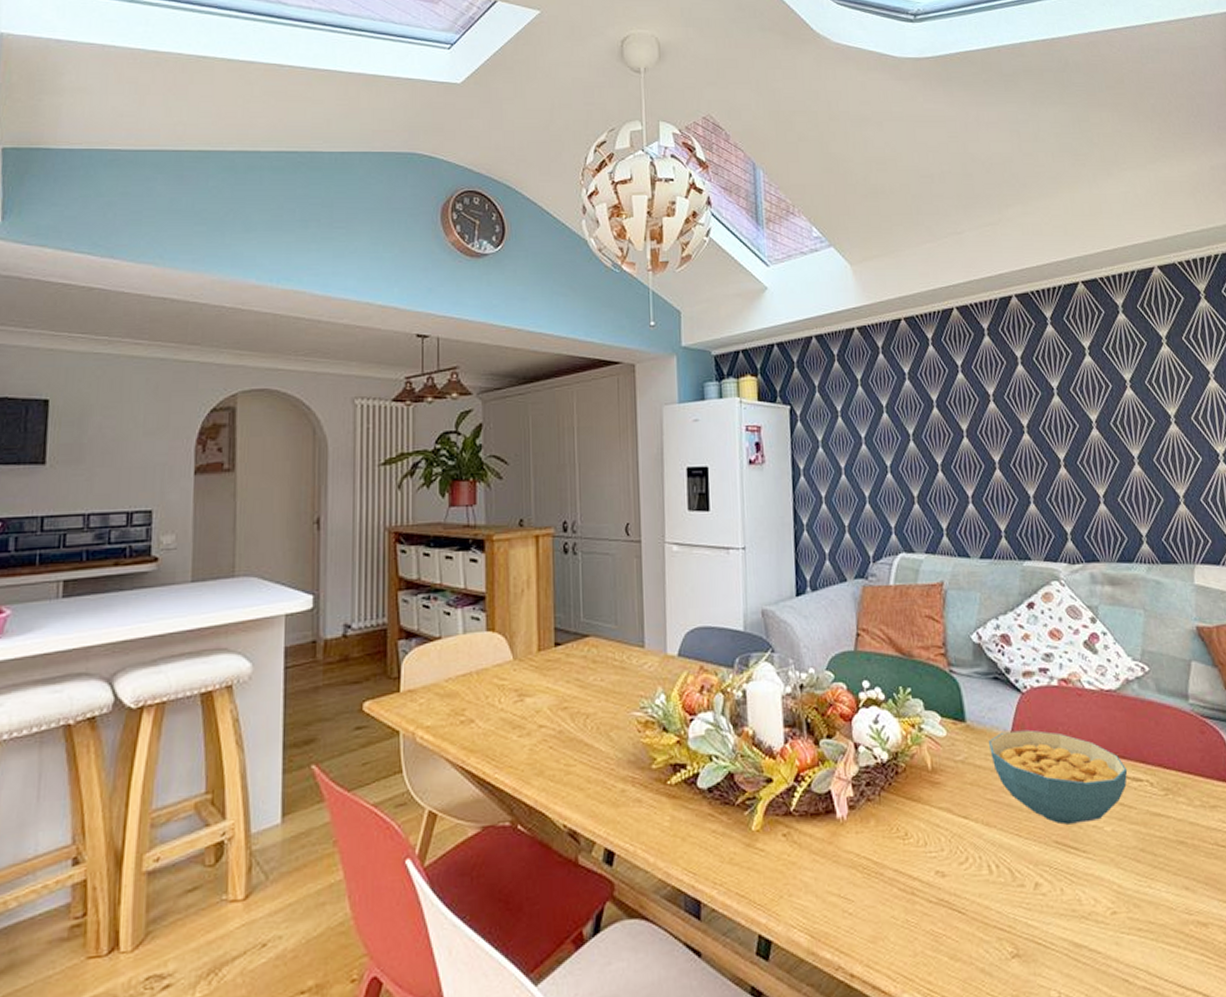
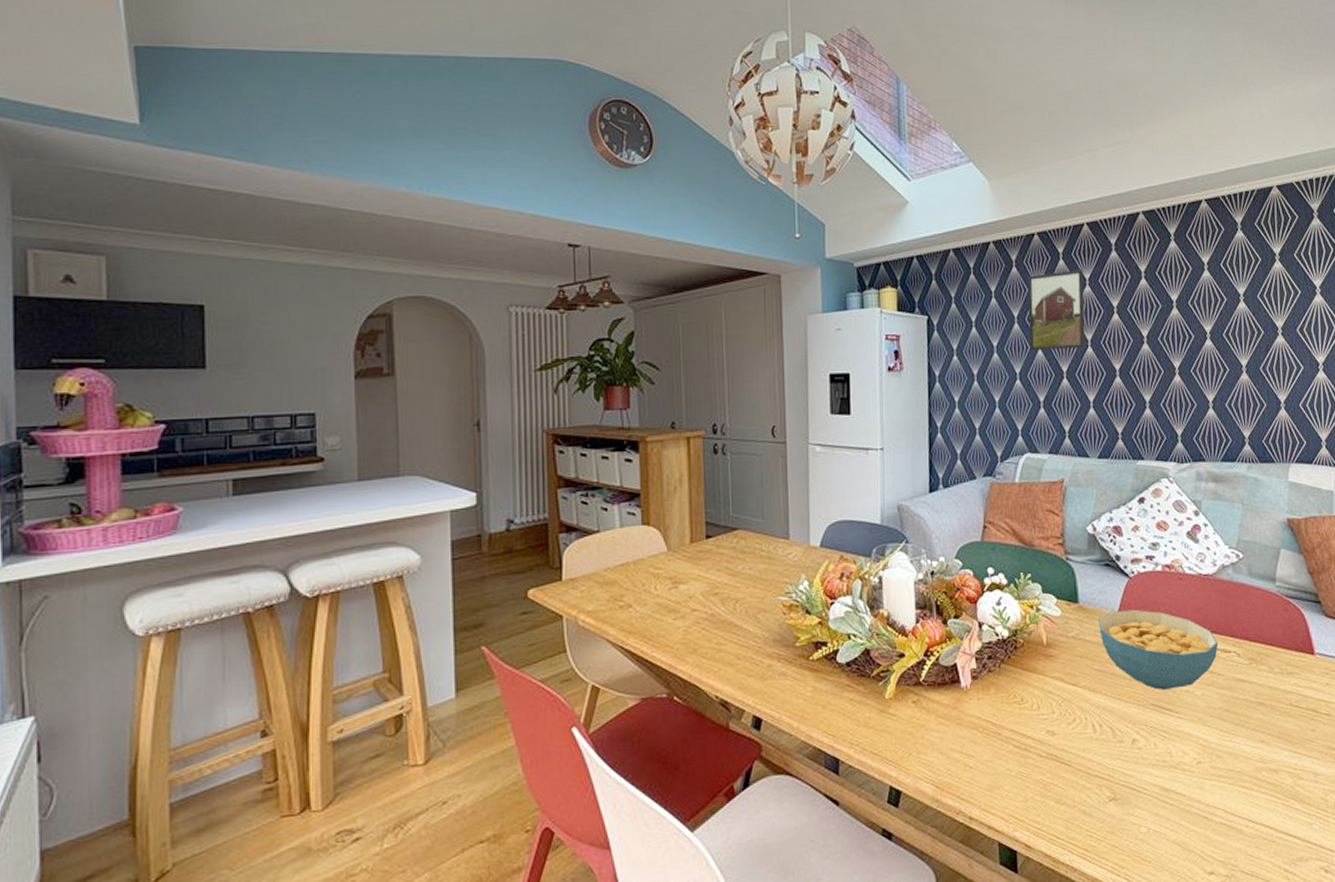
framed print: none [895,356,961,442] -> present [1027,270,1086,351]

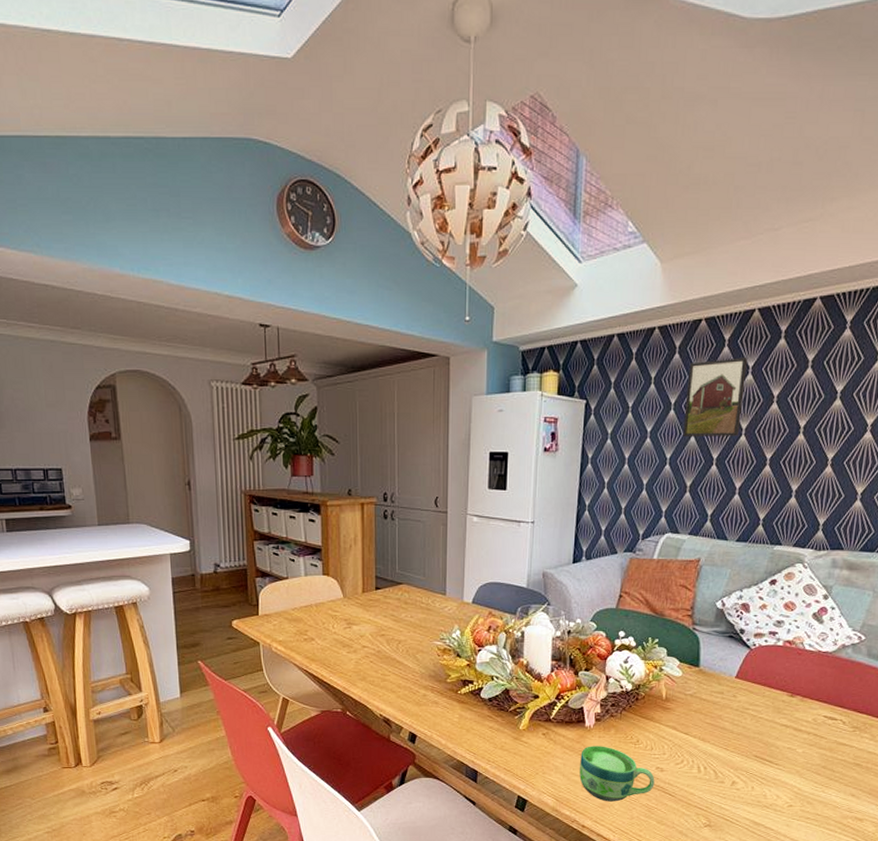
cup: none [959,710,1047,782] -> present [579,746,655,802]
cereal bowl: present [1098,609,1219,690] -> none [715,676,827,745]

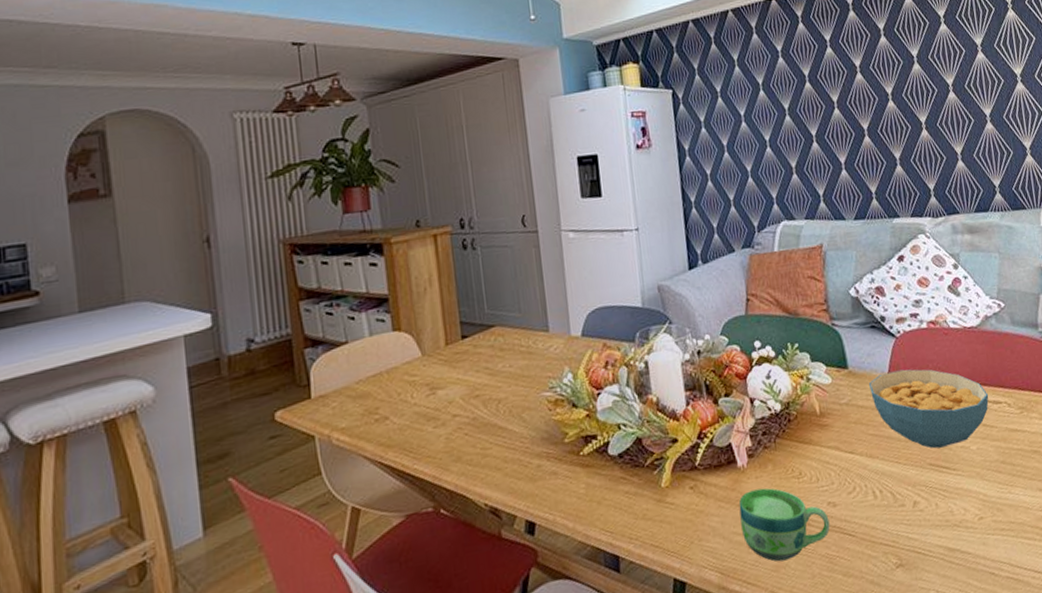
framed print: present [683,357,747,438] -> none [769,32,832,117]
cereal bowl: none [715,676,827,745] -> present [869,369,989,449]

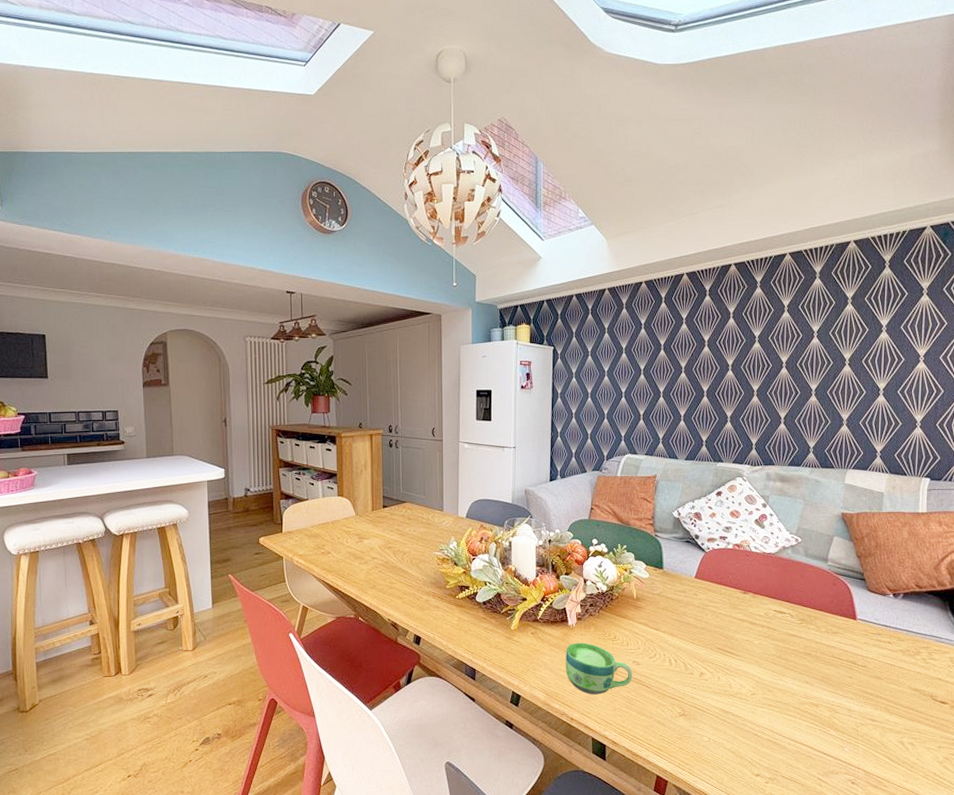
cereal bowl: present [869,369,989,449] -> none [679,576,776,638]

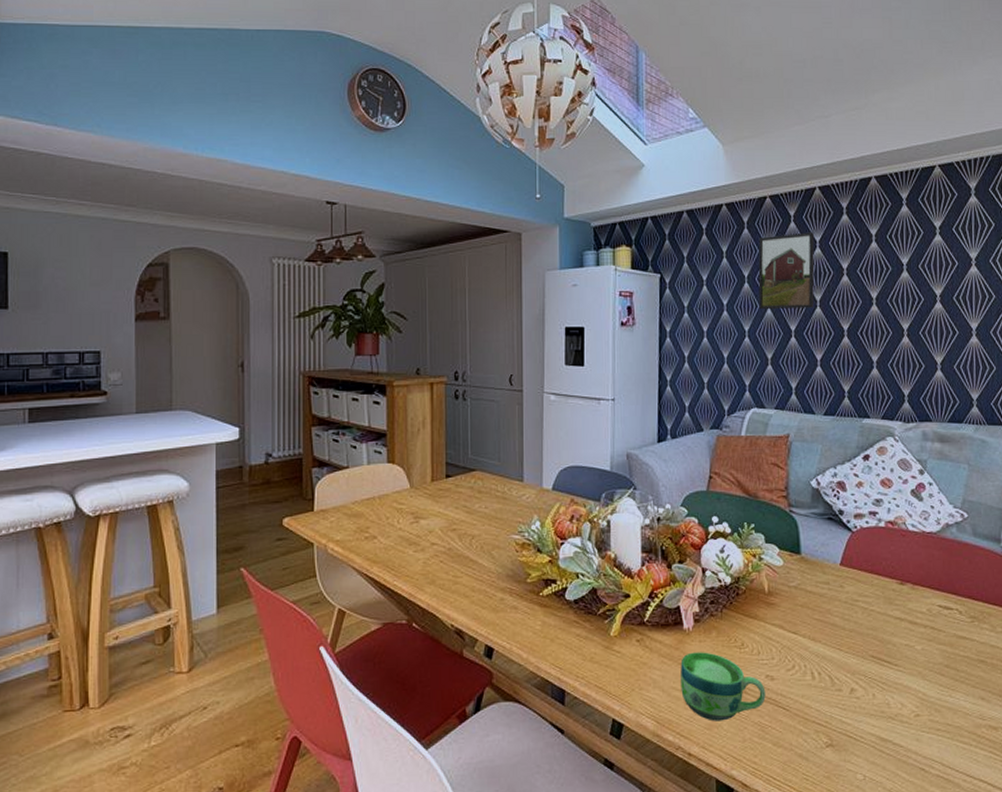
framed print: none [634,311,681,375] -> present [758,232,815,310]

